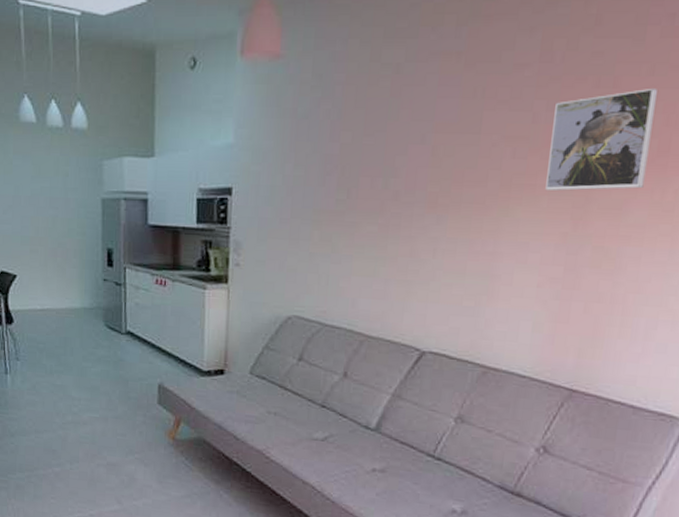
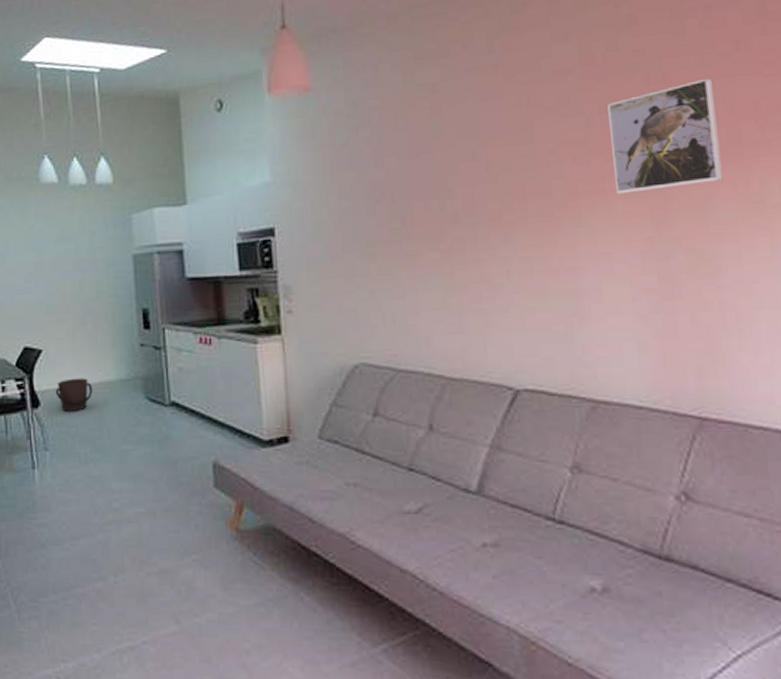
bucket: none [27,302,59,331] -> present [55,378,92,413]

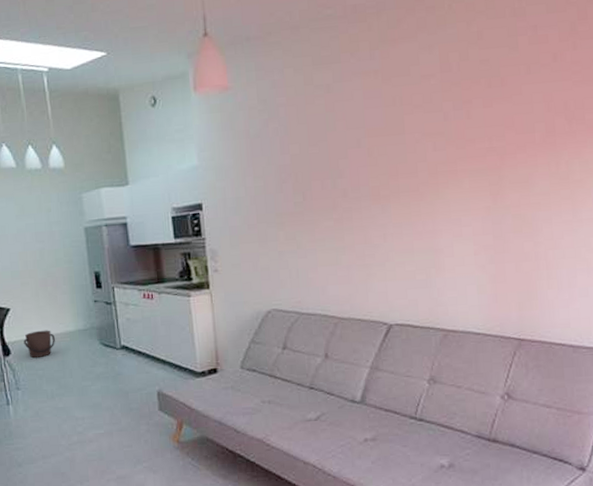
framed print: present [608,78,723,194] -> none [460,83,541,173]

